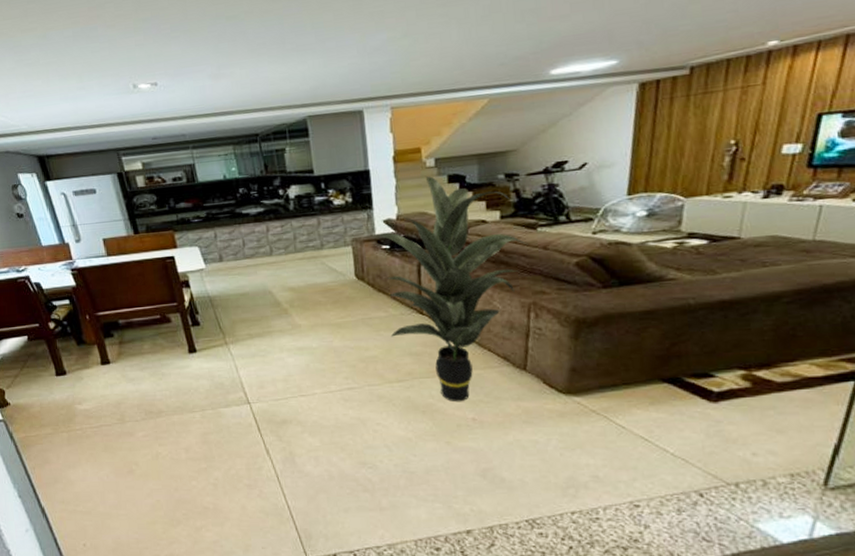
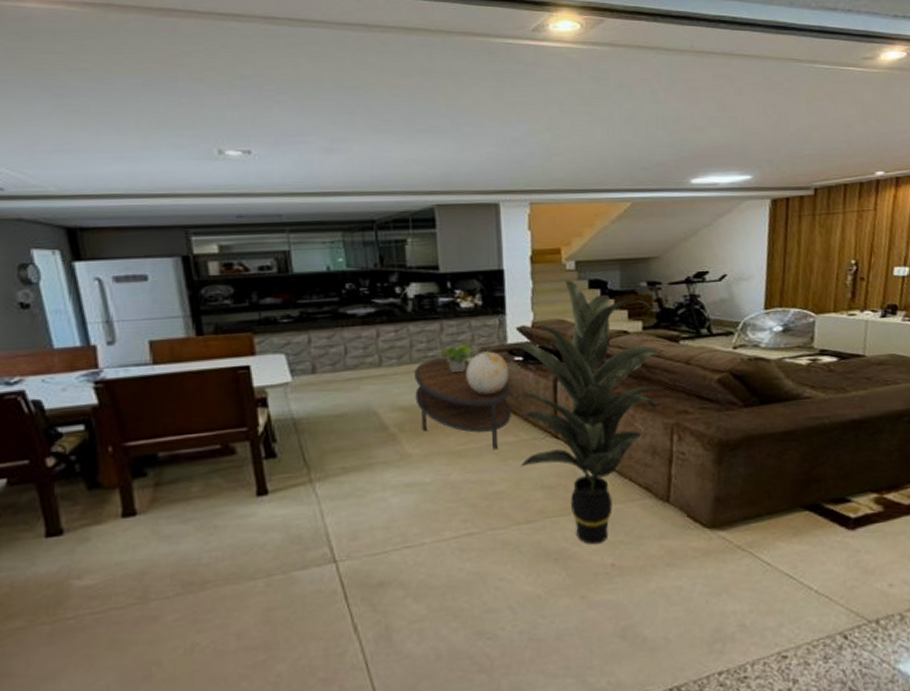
coffee table: none [299,248,381,323] -> present [414,358,511,450]
potted plant: none [318,233,348,260] -> present [439,342,475,373]
decorative sphere: none [341,241,378,278] -> present [466,351,509,396]

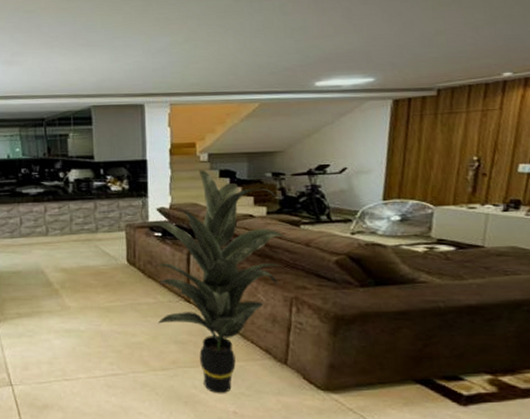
coffee table: present [414,358,511,450] -> none [74,232,151,308]
potted plant: present [439,342,475,373] -> none [93,219,122,244]
decorative sphere: present [466,351,509,396] -> none [115,227,150,264]

